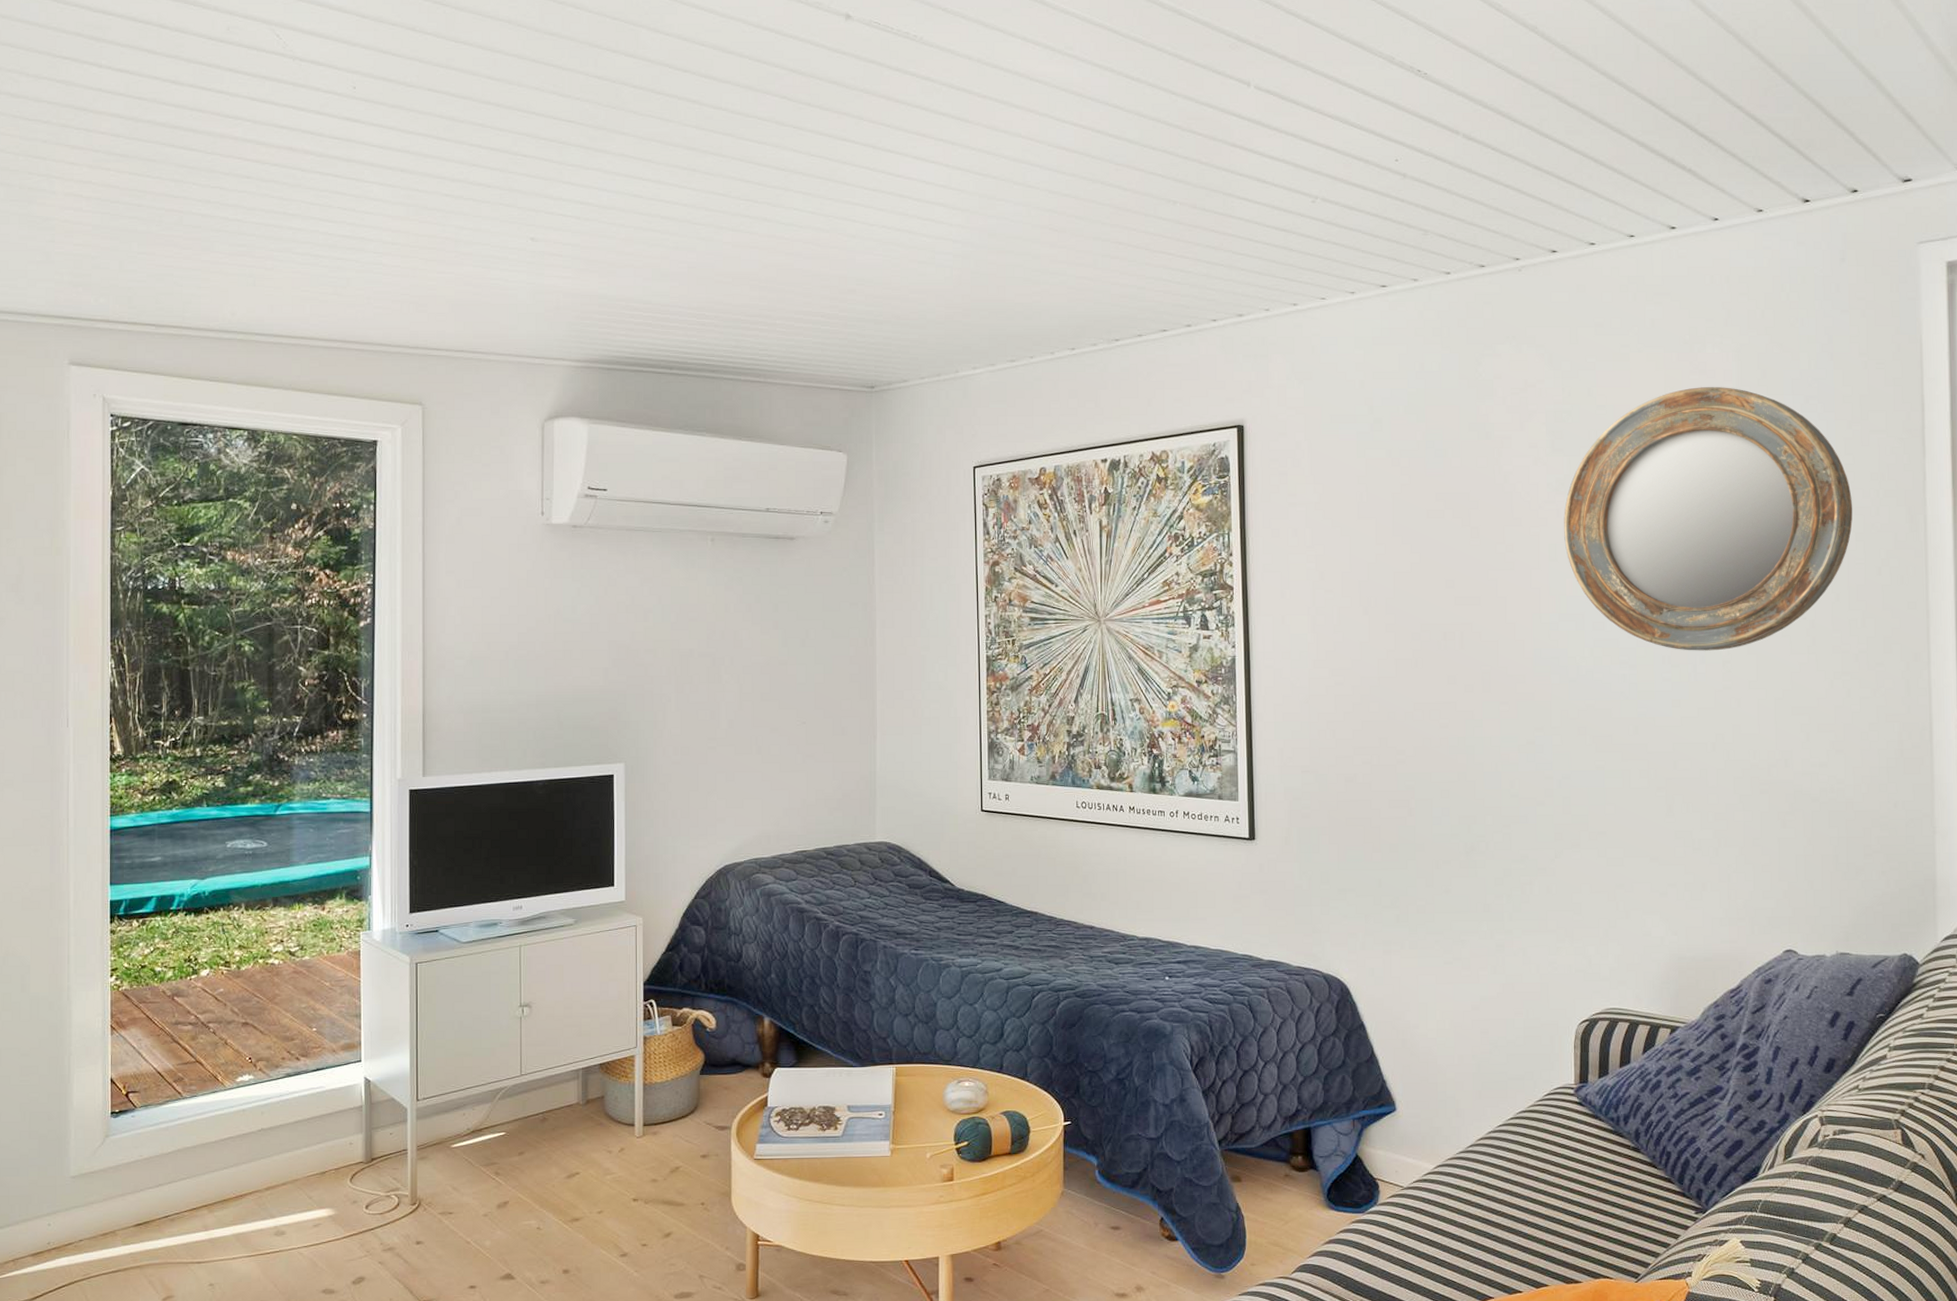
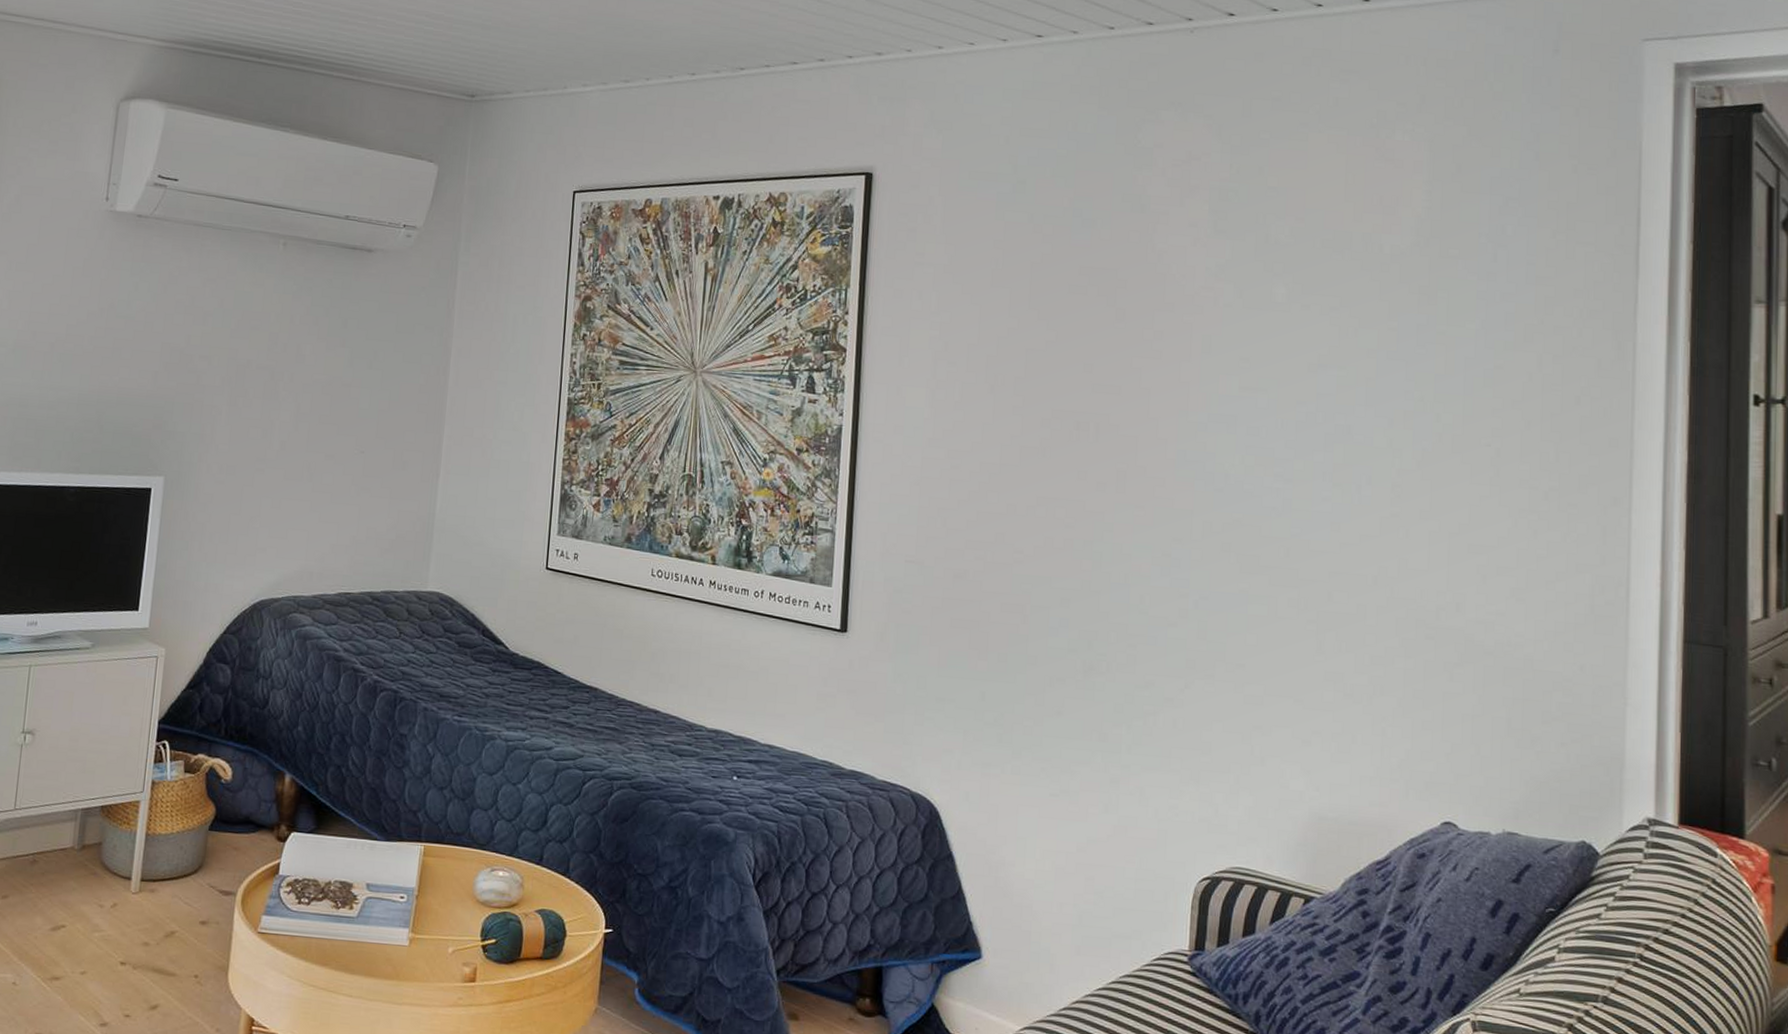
home mirror: present [1564,387,1853,651] -> none [1220,176,1551,472]

